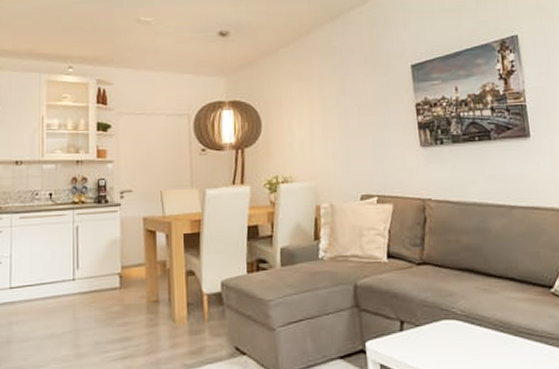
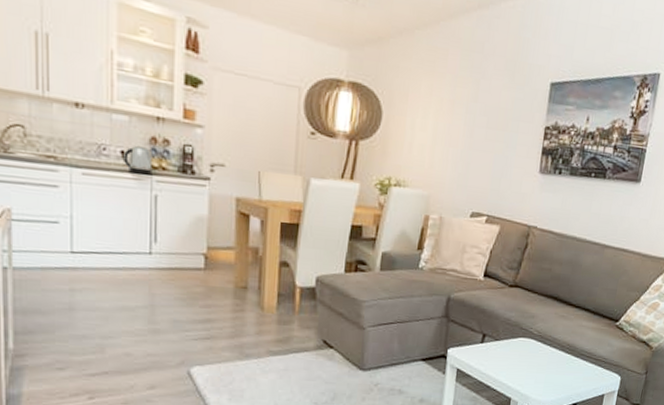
kettle: none [52,187,74,212] -> present [124,146,153,177]

